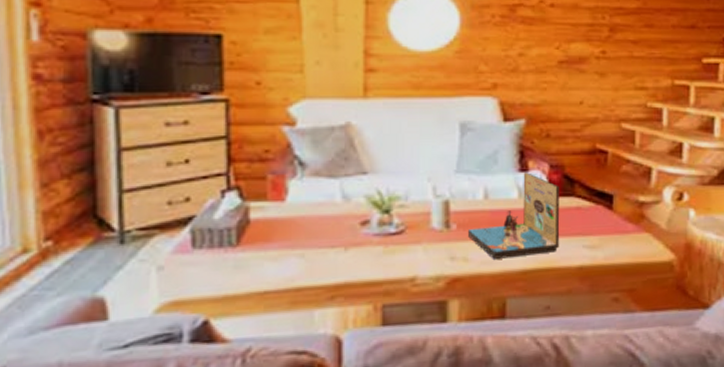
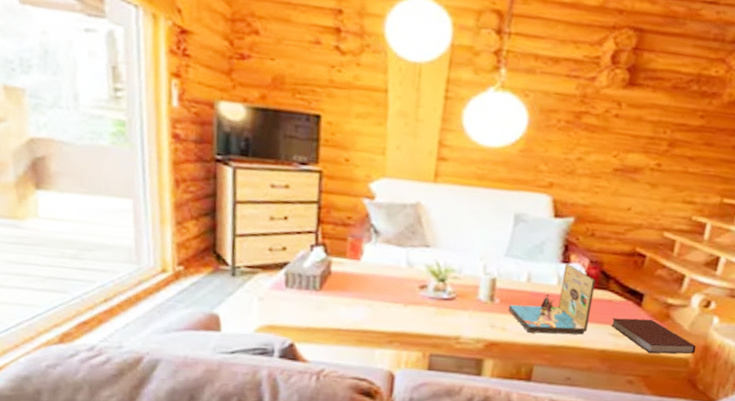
notebook: none [585,223,678,261] -> present [611,317,697,354]

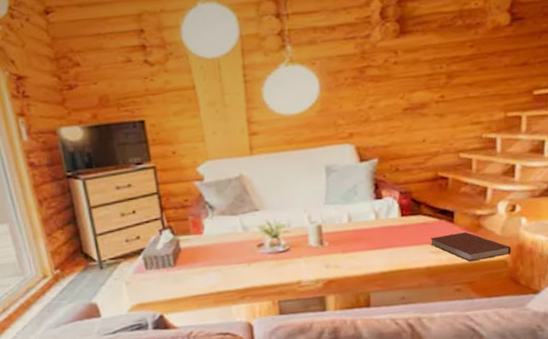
book: present [509,264,596,335] -> none [338,199,410,265]

